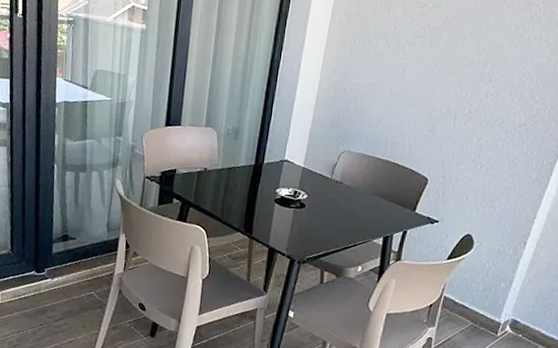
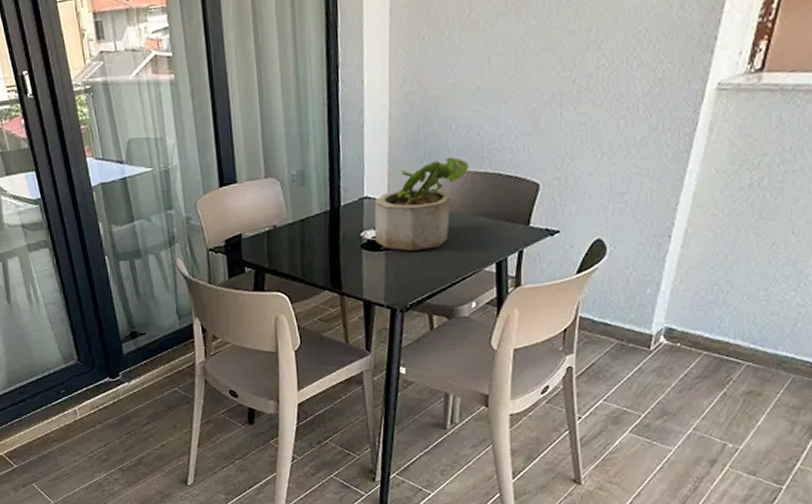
potted plant: none [288,141,375,215] -> present [374,157,469,251]

